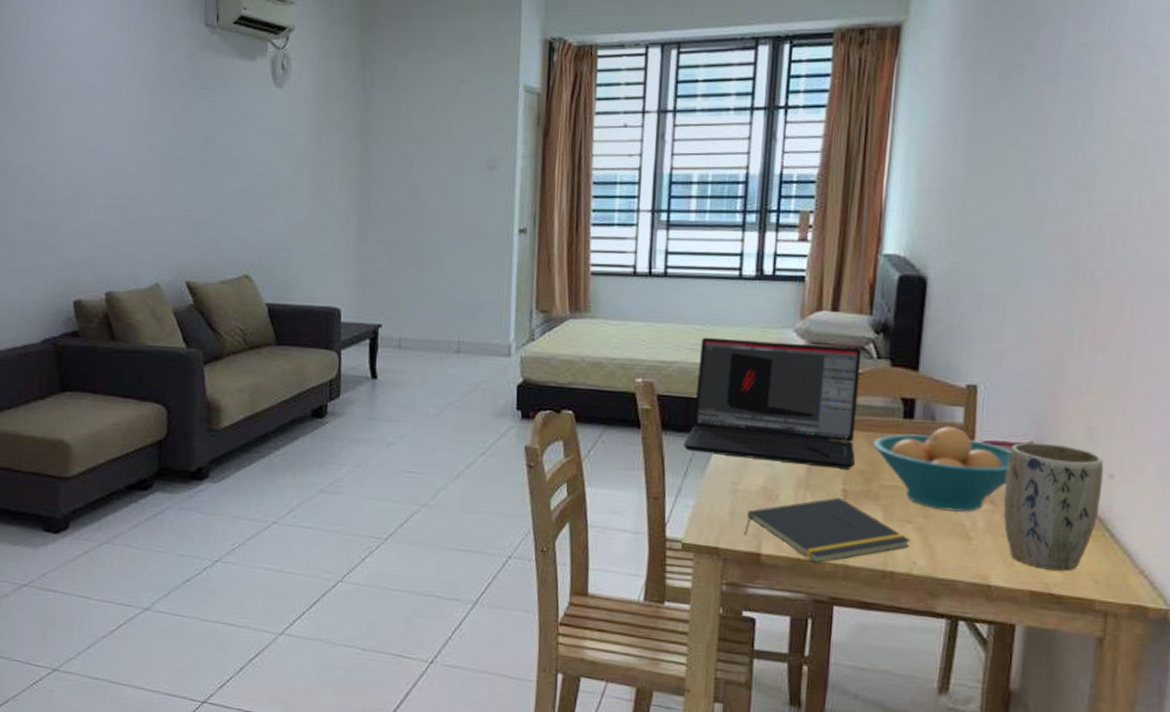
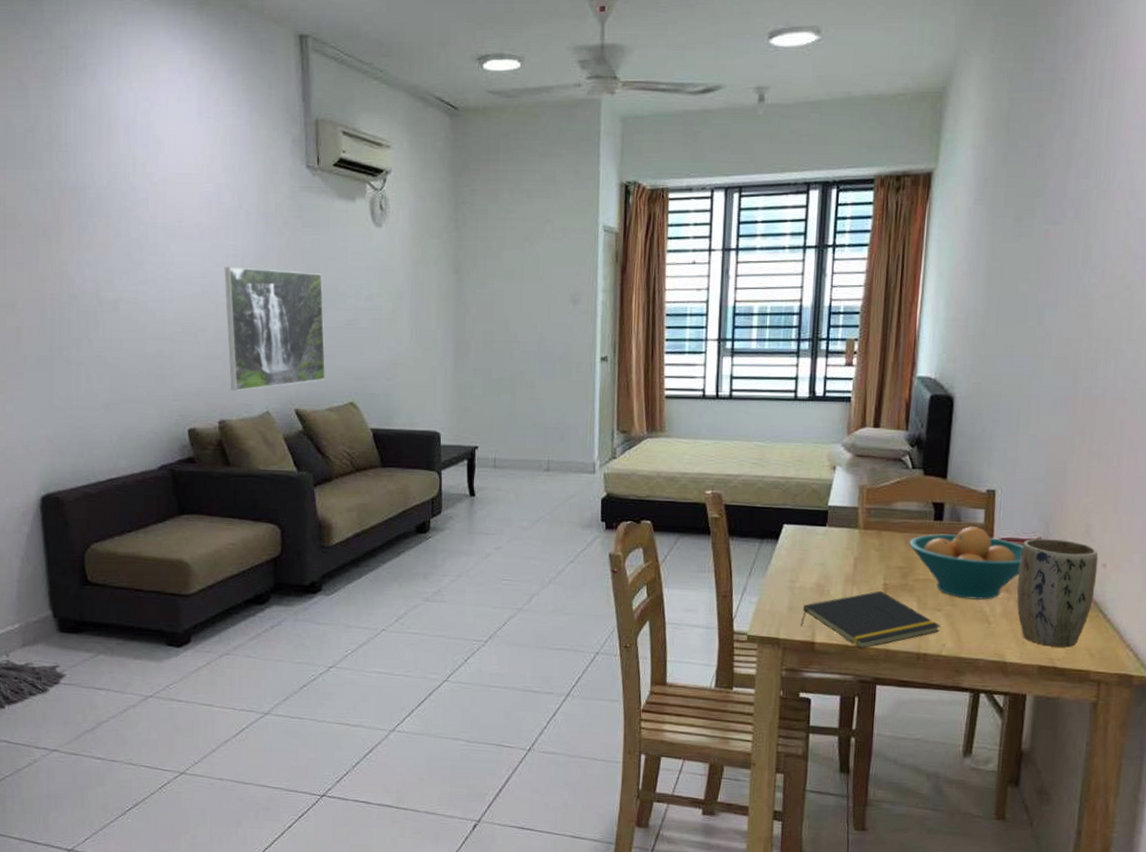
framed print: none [116,130,220,261] -> present [224,266,326,391]
laptop: present [682,337,862,469] -> none [747,452,899,566]

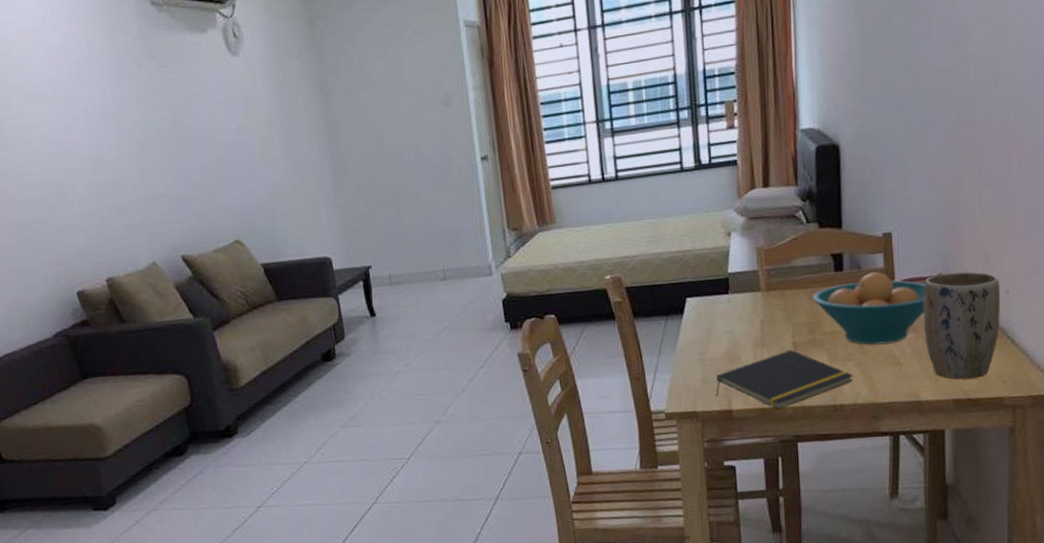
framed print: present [224,266,326,391] -> none [85,113,207,247]

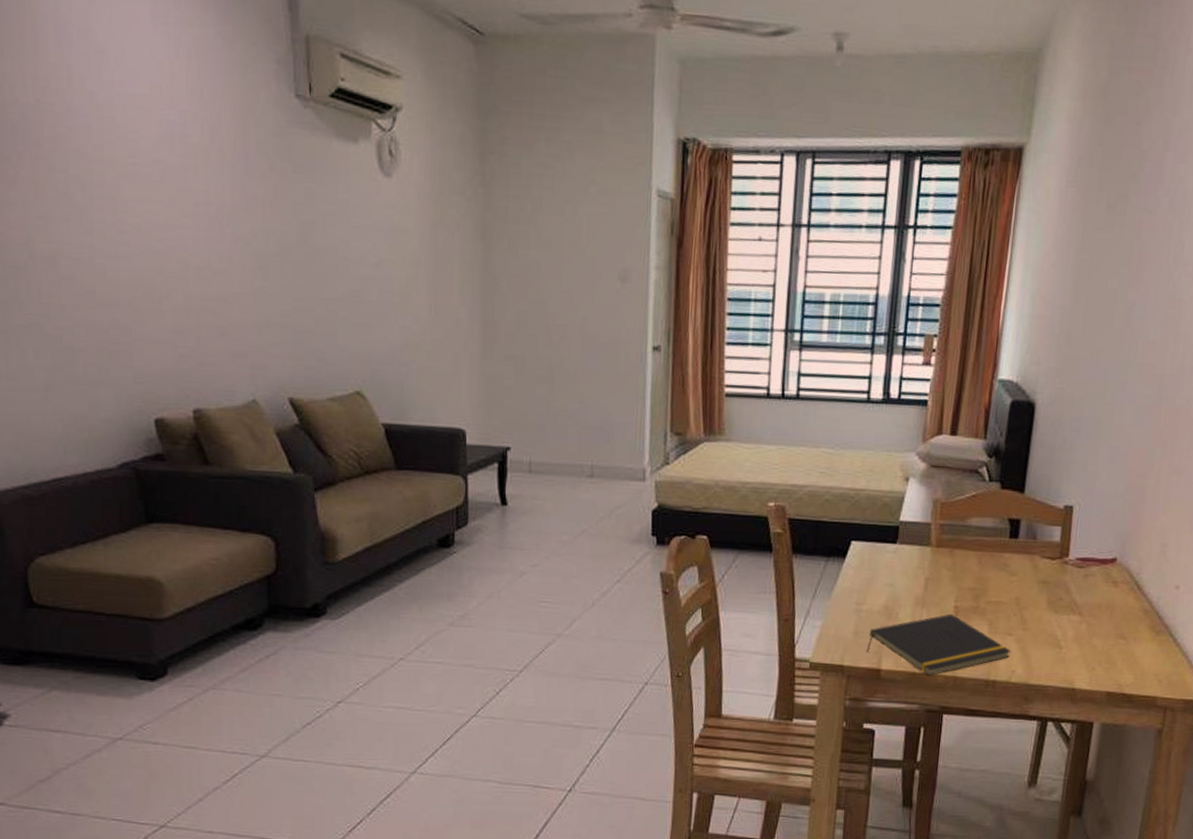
fruit bowl: present [812,271,926,345] -> none [982,544,1099,624]
plant pot: present [923,271,1001,380] -> none [1089,558,1172,673]

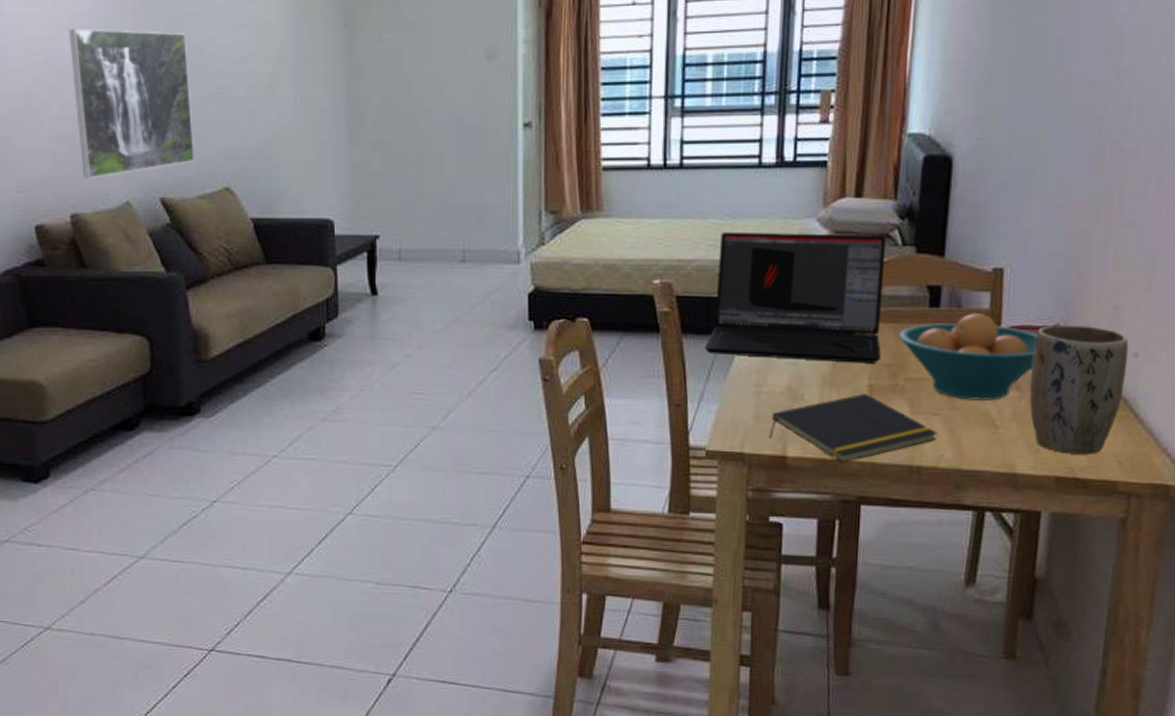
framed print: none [194,217,326,374] -> present [69,28,195,178]
laptop: none [811,460,976,587] -> present [704,231,887,364]
fruit bowl: none [982,544,1099,624] -> present [899,312,1038,401]
plant pot: none [1089,558,1172,673] -> present [1029,324,1129,454]

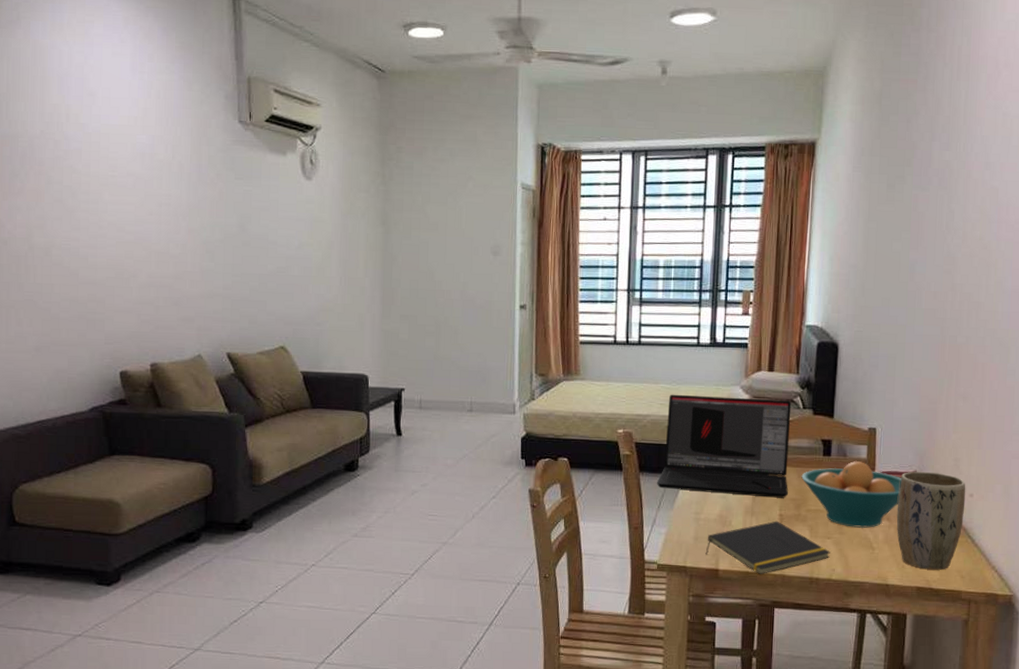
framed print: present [69,28,195,178] -> none [157,215,257,335]

